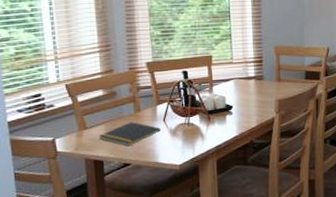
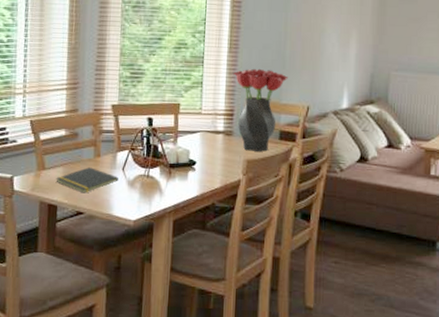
bouquet: none [259,18,309,92] -> present [233,68,289,152]

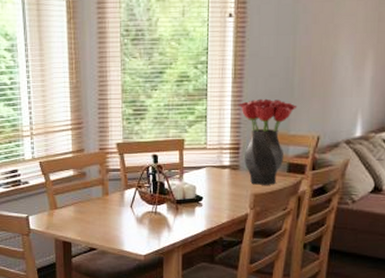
notepad: present [56,167,119,193] -> none [68,205,127,231]

